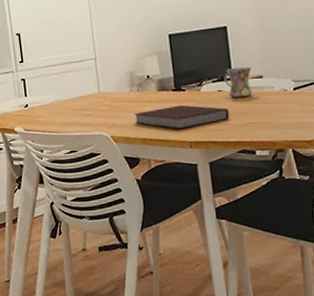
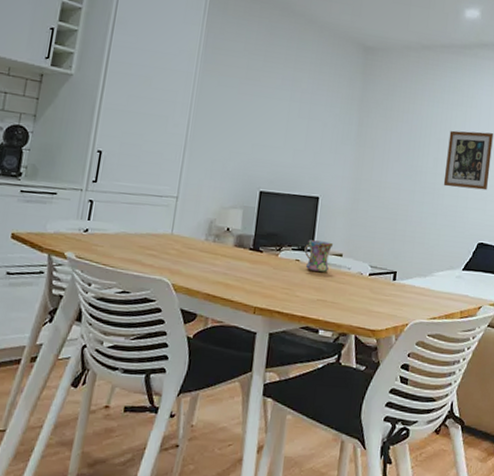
notebook: present [134,105,230,130] -> none [201,264,302,292]

